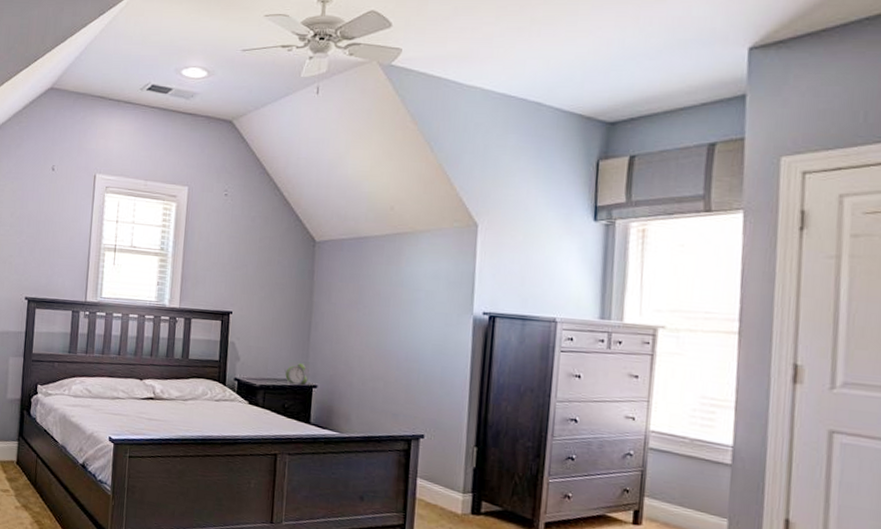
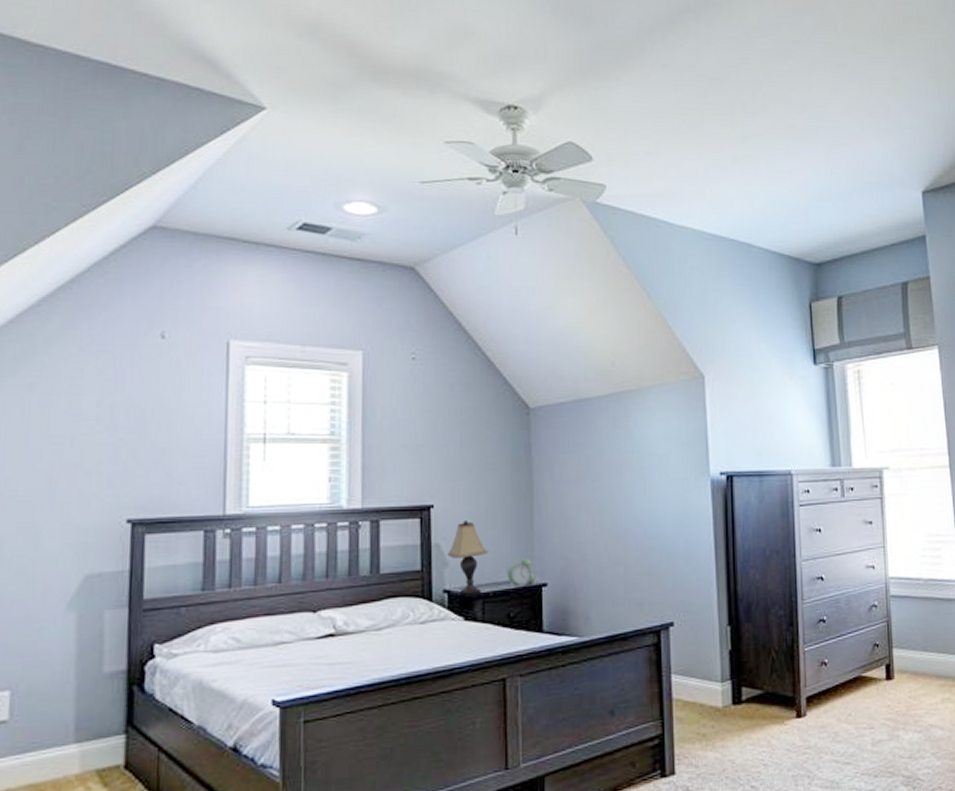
lamp: none [240,327,272,388] -> present [448,521,488,598]

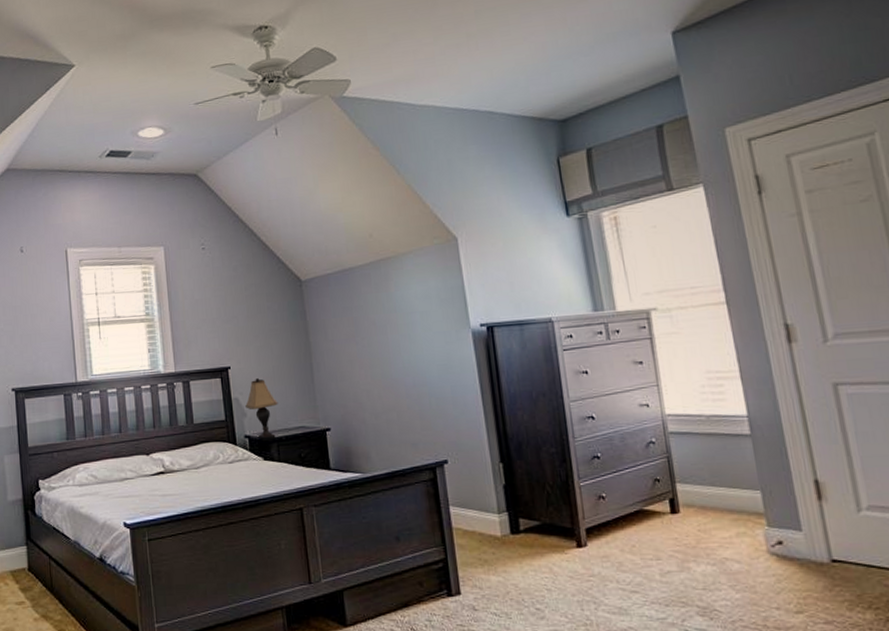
alarm clock: present [506,559,538,588] -> none [294,408,321,433]

